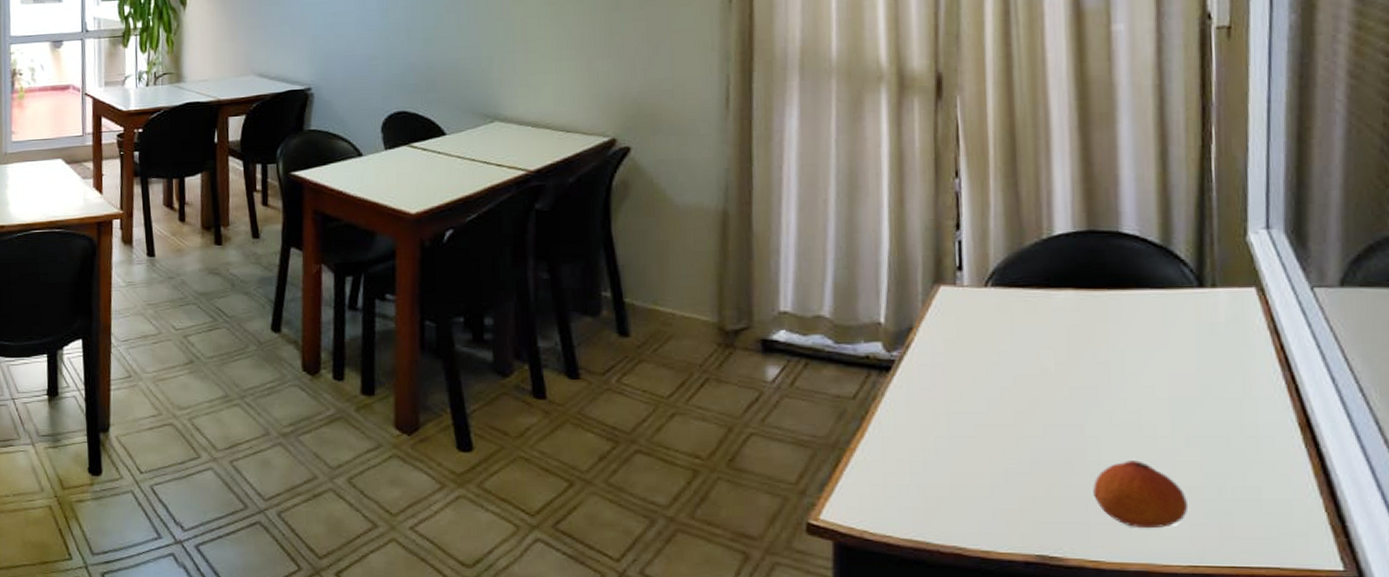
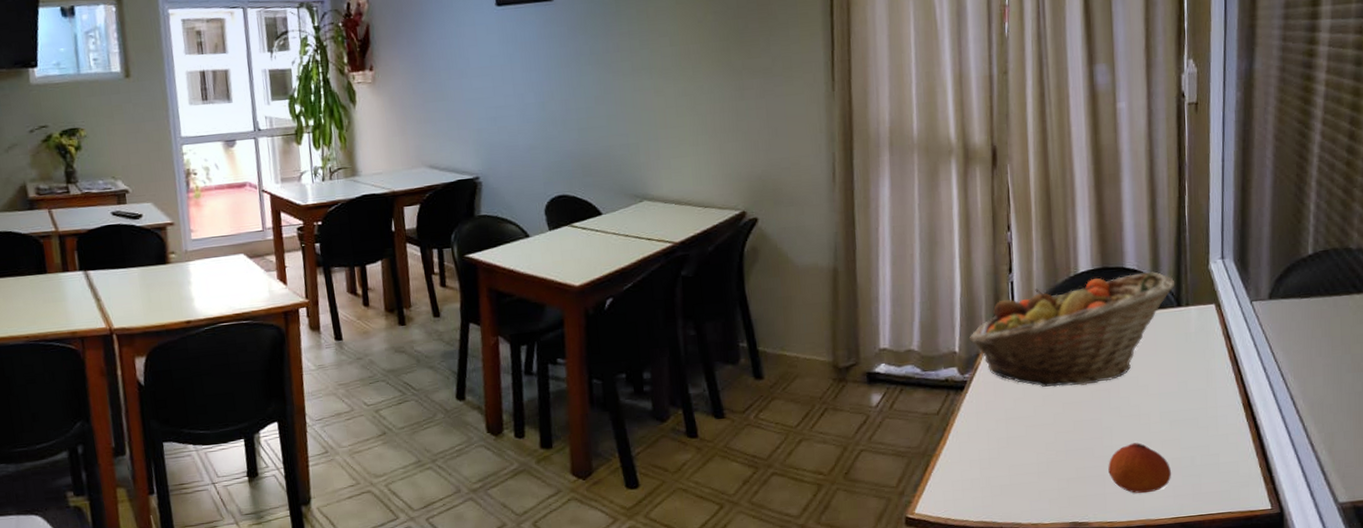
fruit basket: none [898,240,1196,379] -> present [968,271,1175,387]

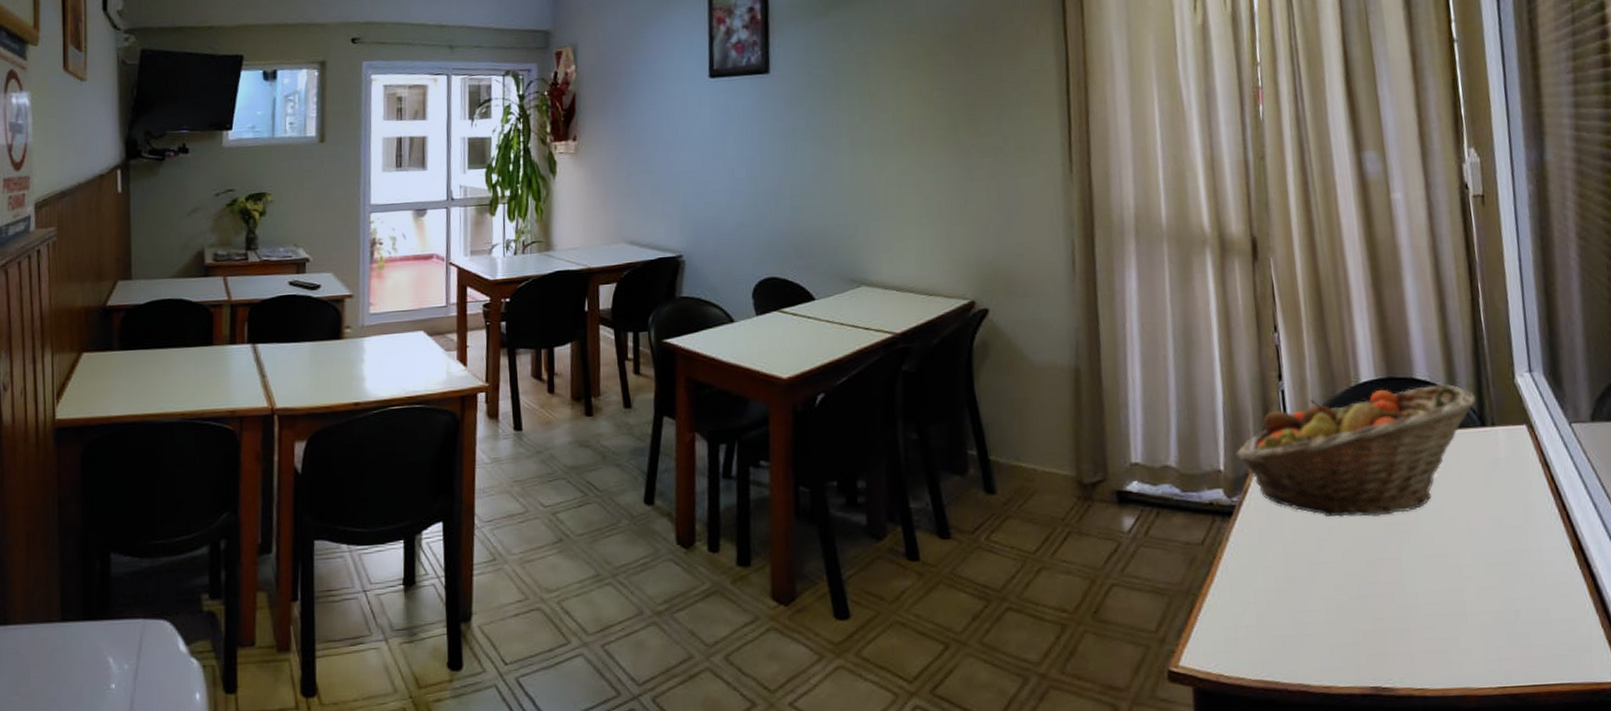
fruit: present [1108,442,1171,494] -> none [1413,590,1493,655]

